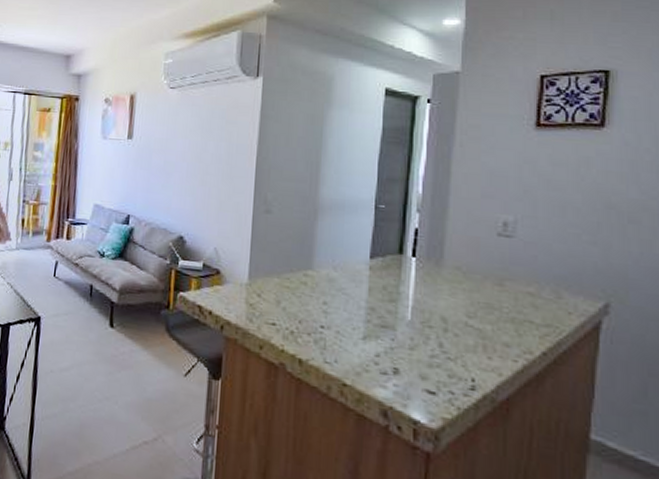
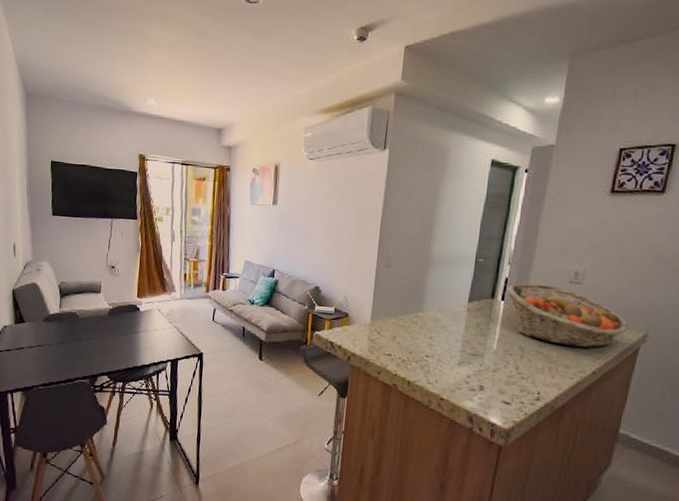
fruit basket: none [417,235,583,321] -> present [506,283,629,348]

